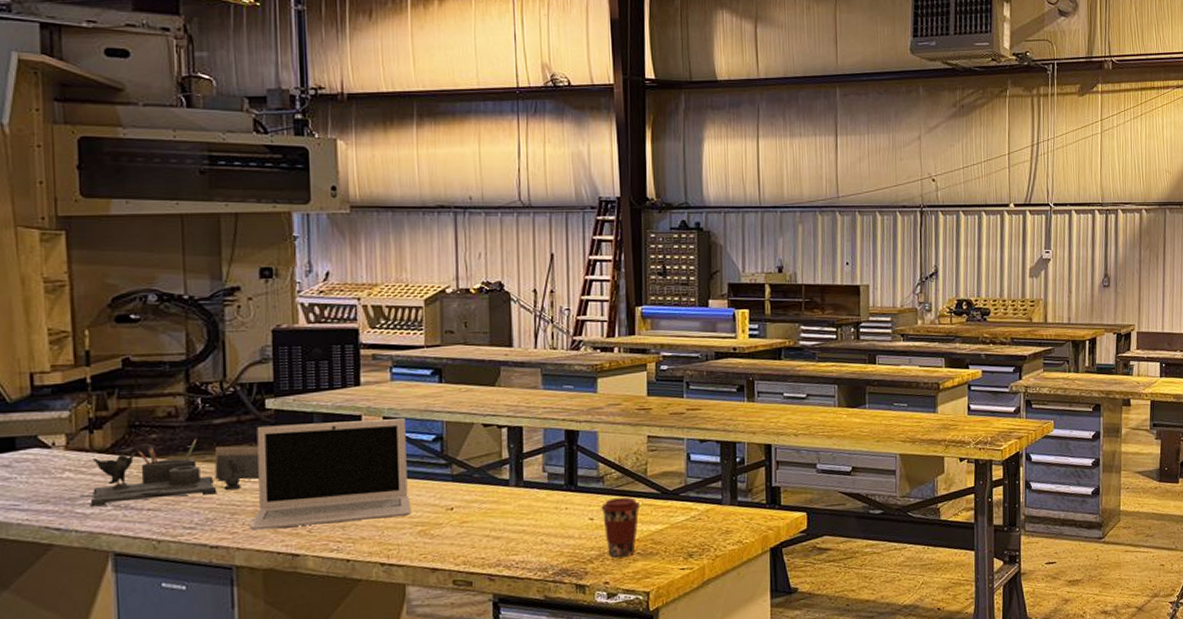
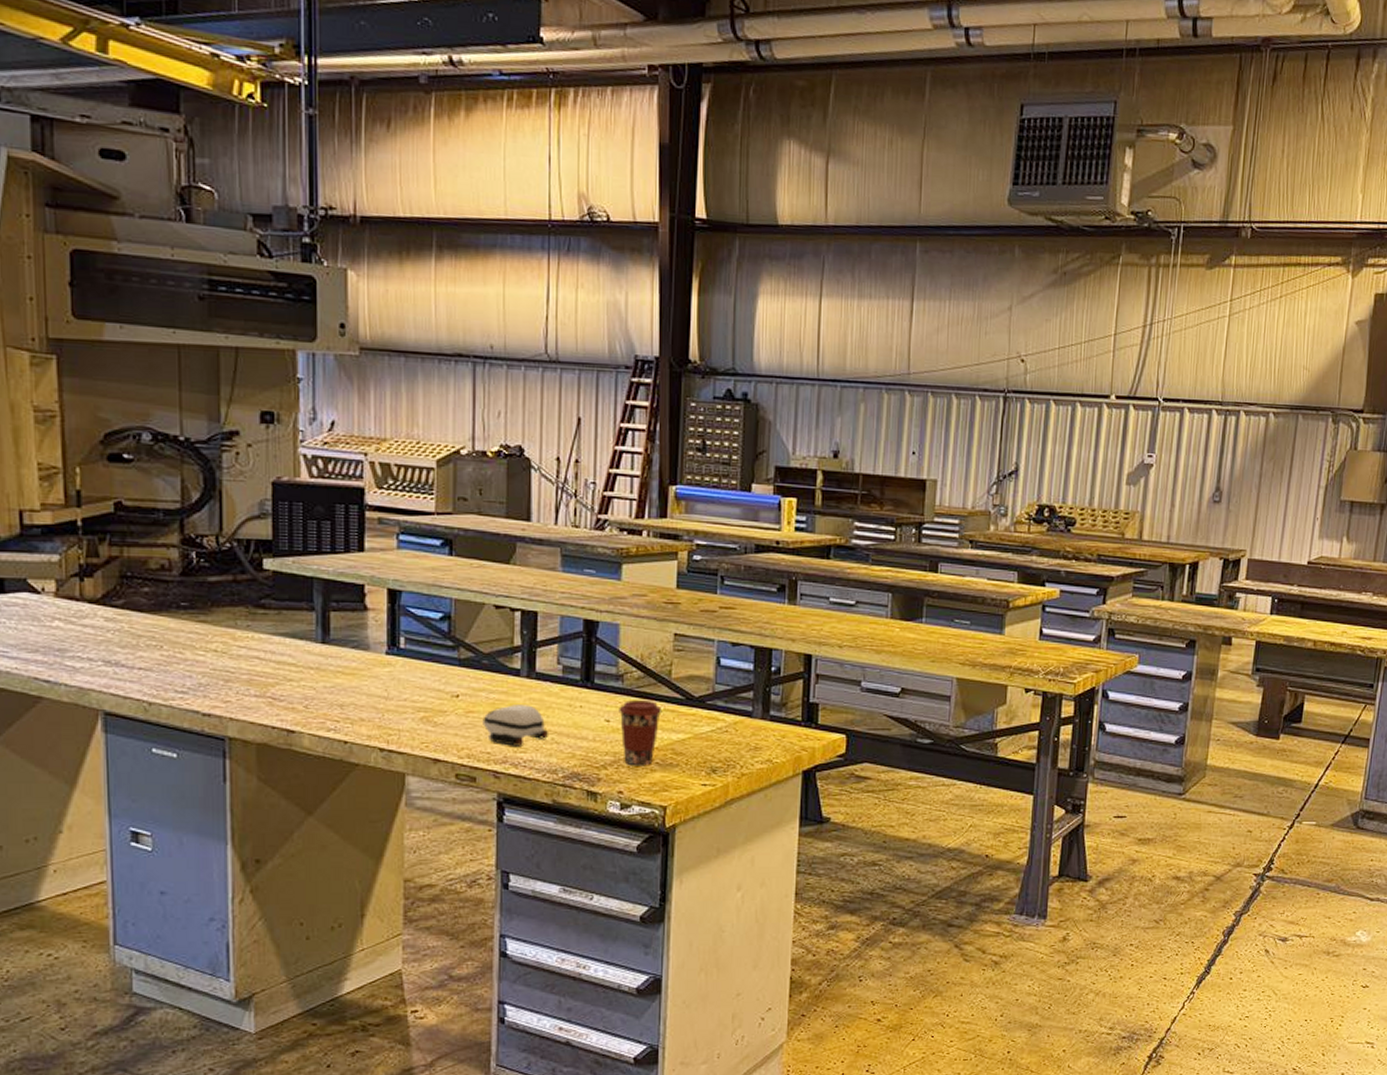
desk organizer: present [79,437,260,507] -> none [69,594,256,661]
laptop: present [249,418,410,531] -> none [243,588,413,701]
computer mouse: none [476,511,539,550] -> present [483,705,549,746]

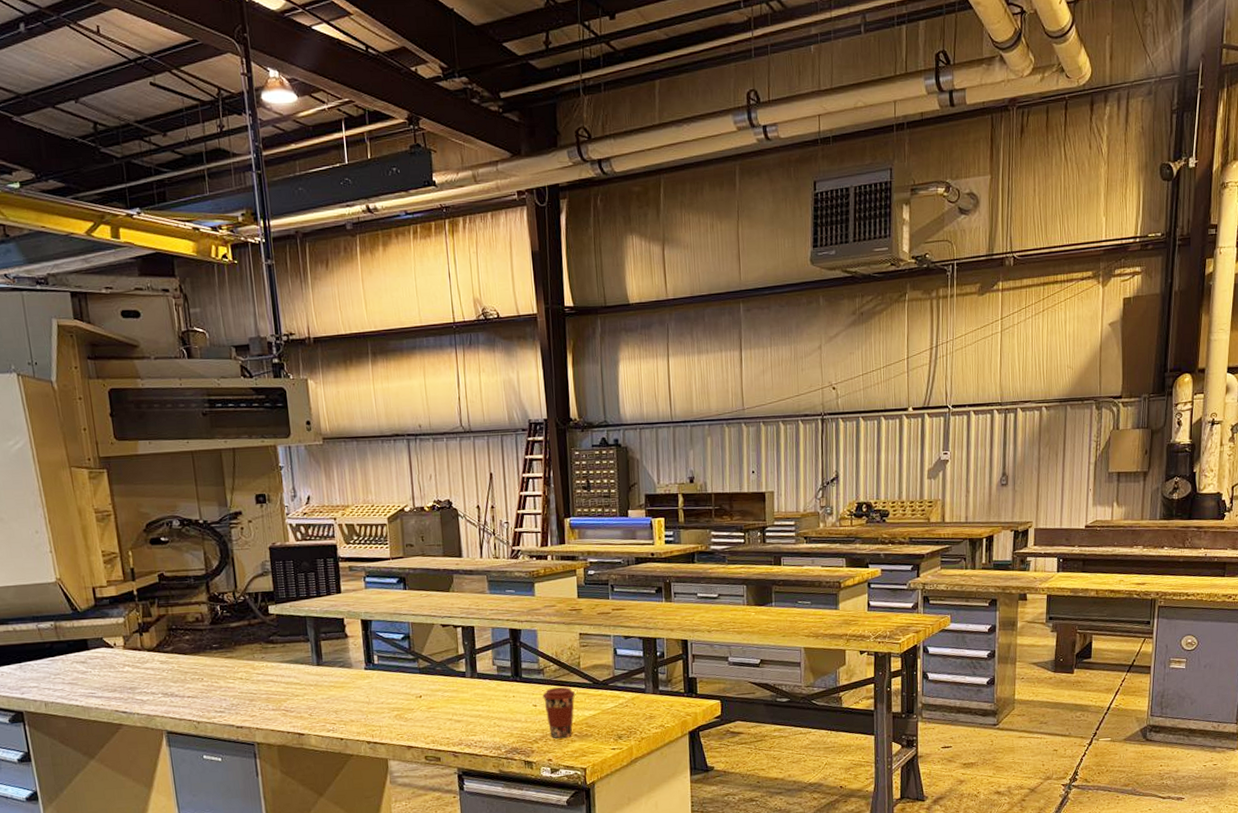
computer mouse: present [483,705,549,746] -> none [441,699,492,732]

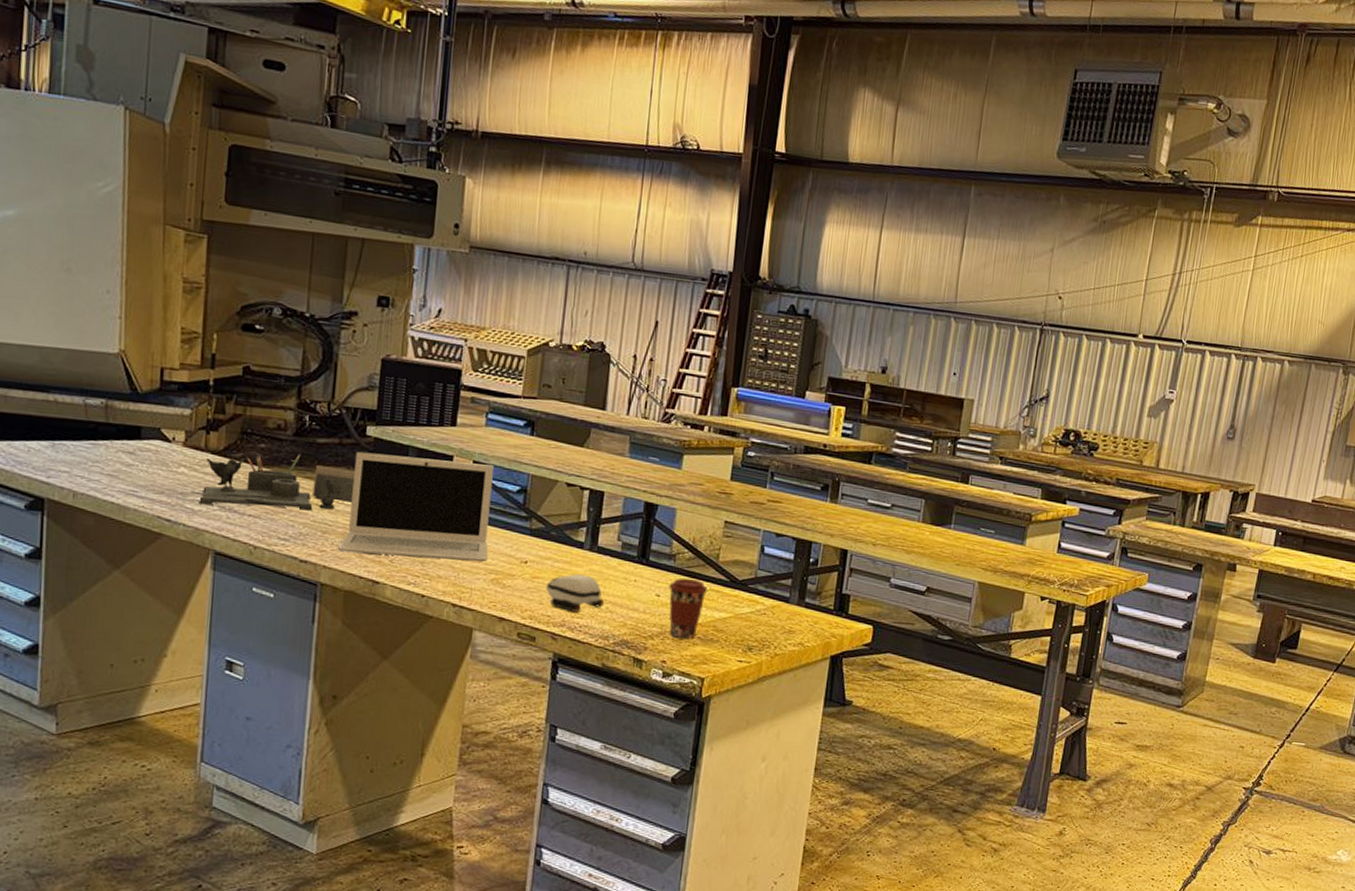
desk organizer: none [137,637,270,695] -> present [190,452,356,511]
laptop: none [264,620,388,714] -> present [337,451,494,561]
computer mouse: none [441,699,492,732] -> present [546,574,605,612]

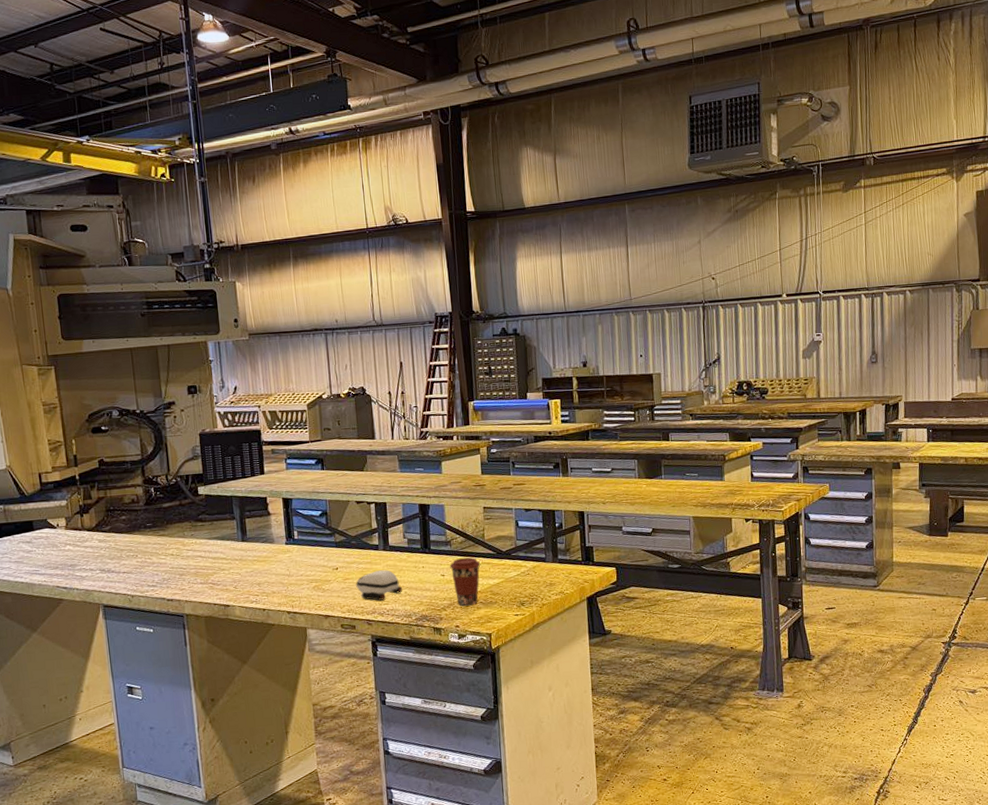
desk organizer: present [190,452,356,511] -> none [77,517,198,571]
laptop: present [337,451,494,561] -> none [193,499,307,587]

